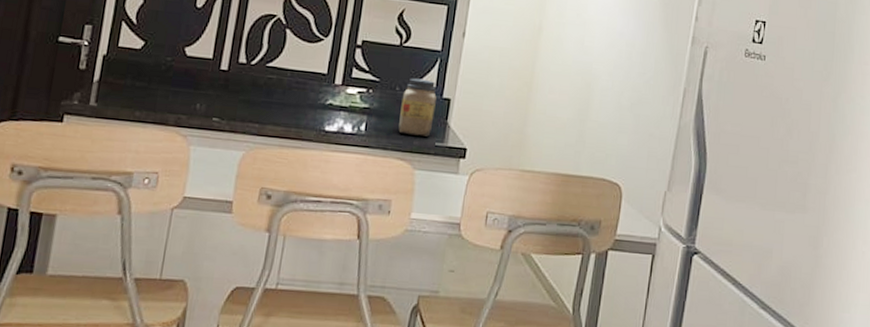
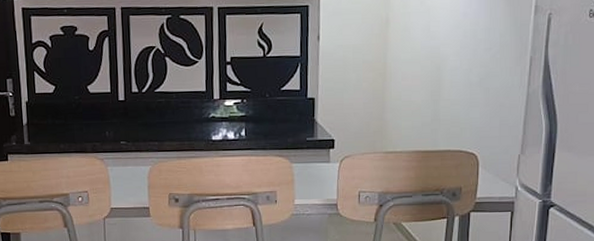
jar: present [398,78,437,137] -> none [272,84,302,134]

